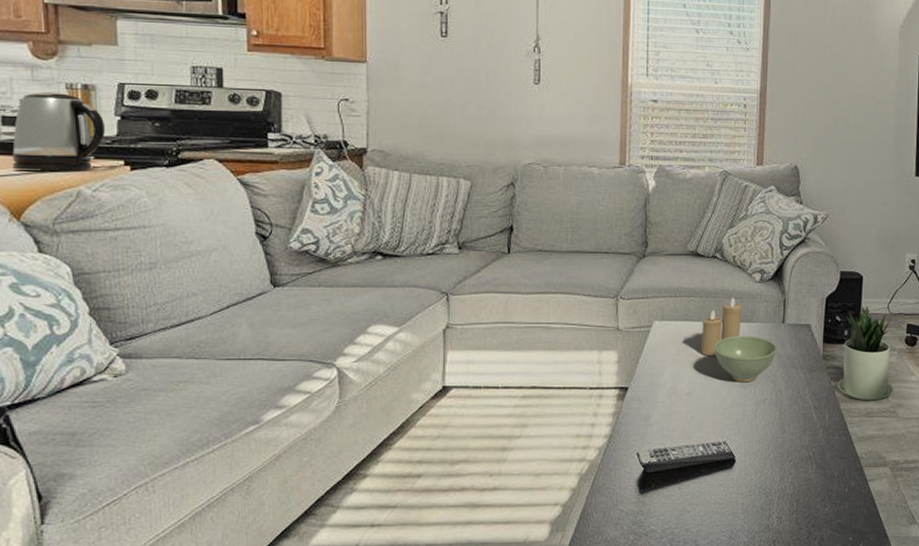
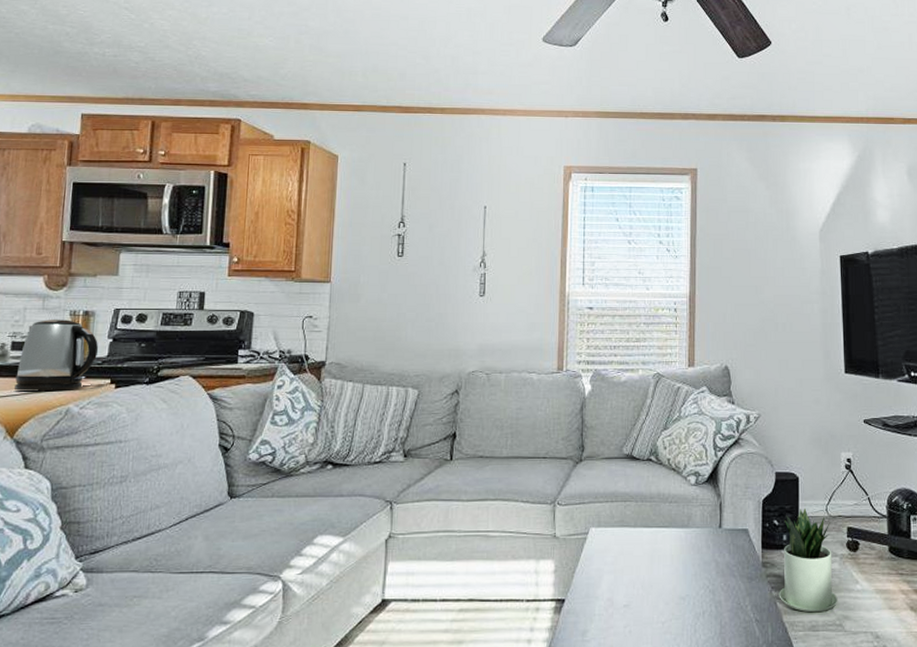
candle: present [700,297,742,356] -> none [637,501,678,564]
bowl: present [713,335,777,383] -> none [650,542,715,593]

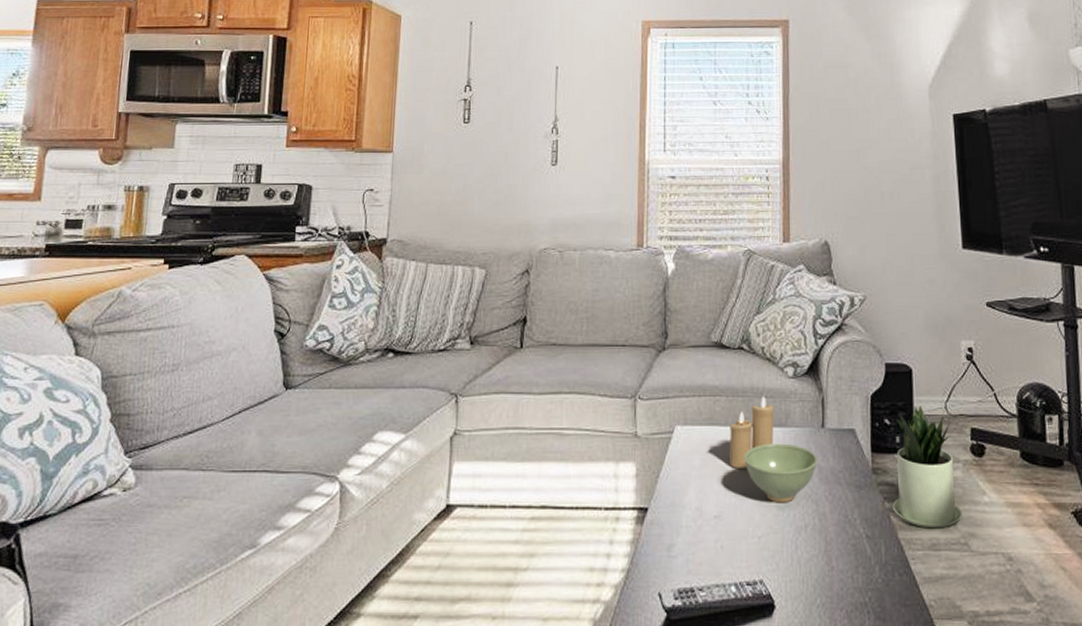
kettle: present [13,320,99,392] -> none [66,195,153,273]
candle: none [637,501,678,564] -> present [729,396,774,468]
bowl: none [650,542,715,593] -> present [744,443,818,503]

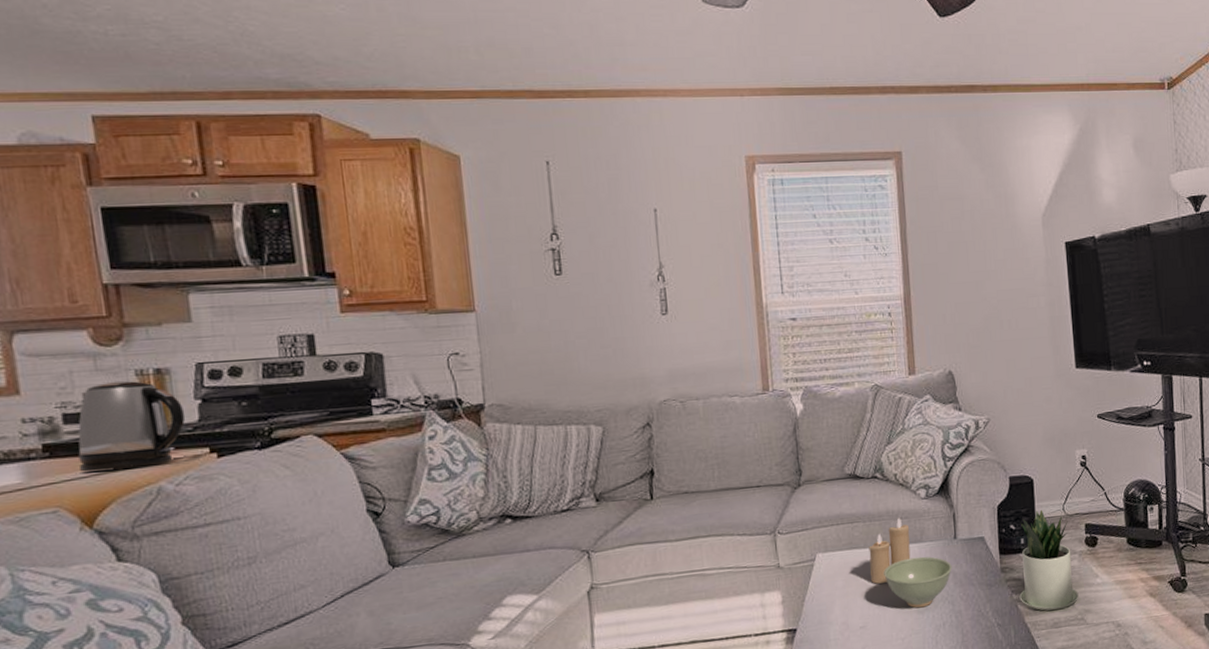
kettle: none [66,195,153,273] -> present [78,381,186,472]

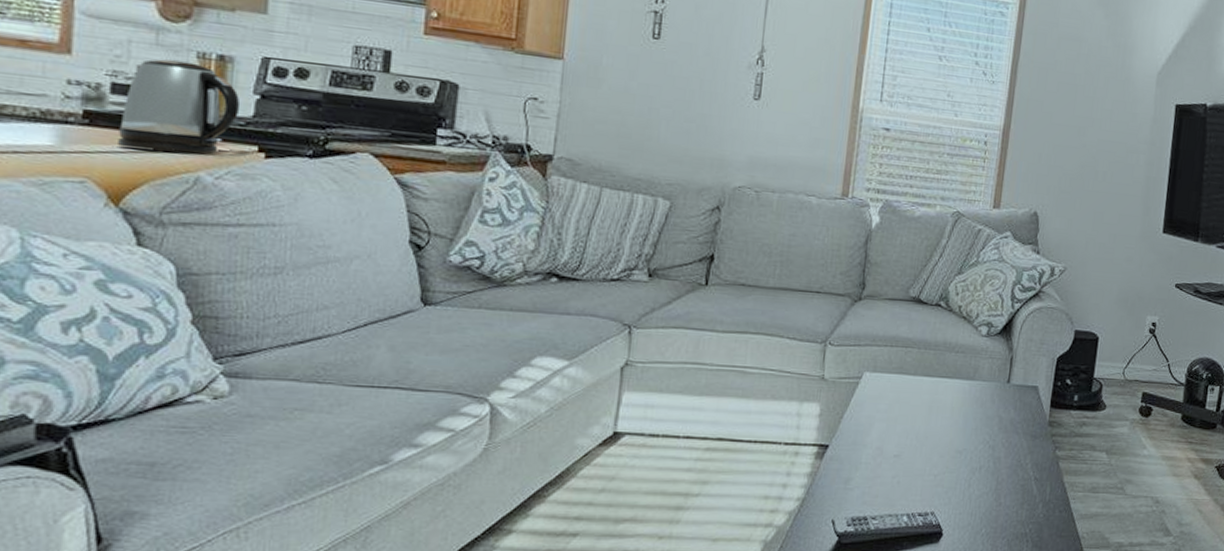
candle: present [869,518,911,584] -> none [914,351,964,415]
bowl: present [883,556,952,608] -> none [928,394,1000,447]
planter: present [1019,509,1079,611] -> none [1062,369,1126,475]

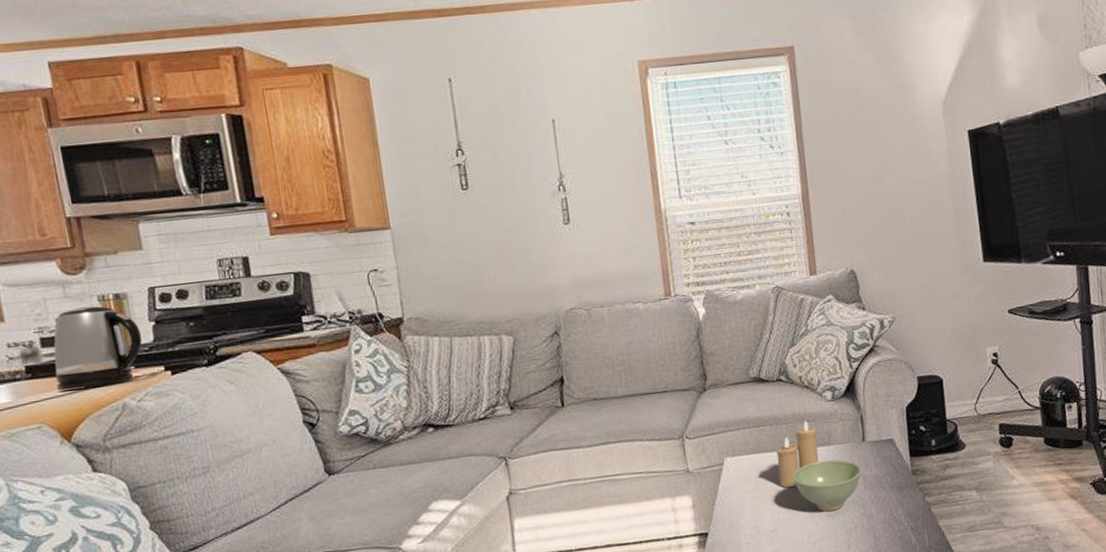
candle: none [914,351,964,415] -> present [776,420,819,488]
bowl: none [928,394,1000,447] -> present [792,459,862,512]

